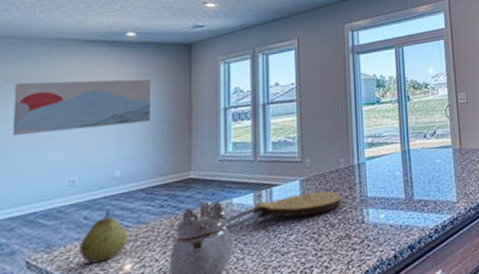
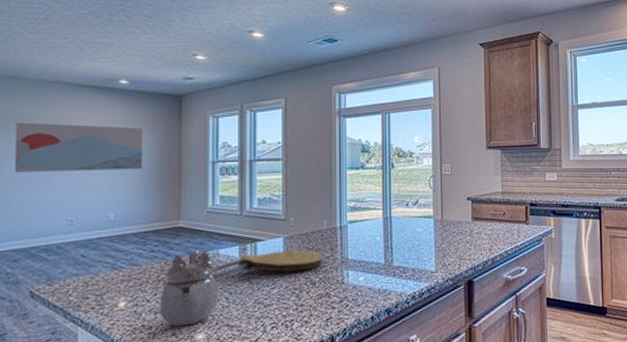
fruit: present [79,209,129,263] -> none [78,250,123,298]

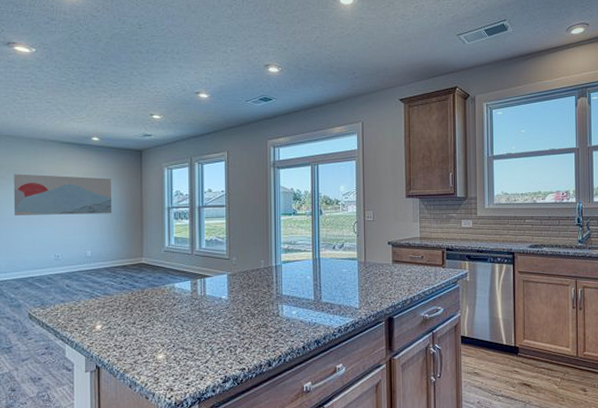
teapot: present [159,250,219,327] -> none [127,283,176,348]
cutting board: present [211,250,323,280] -> none [168,285,261,309]

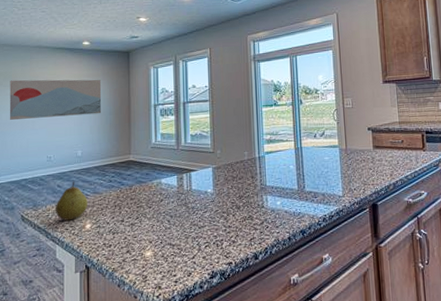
fruit: none [64,281,99,321] -> present [56,181,89,221]

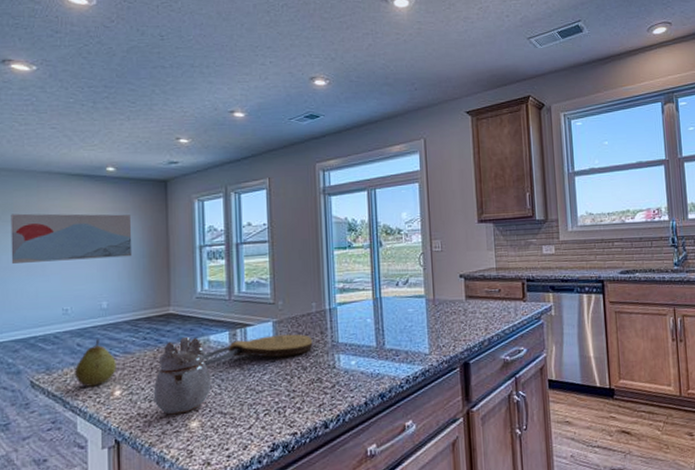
teapot: none [116,179,163,246] -> present [153,336,212,415]
cutting board: none [155,178,245,205] -> present [202,334,313,366]

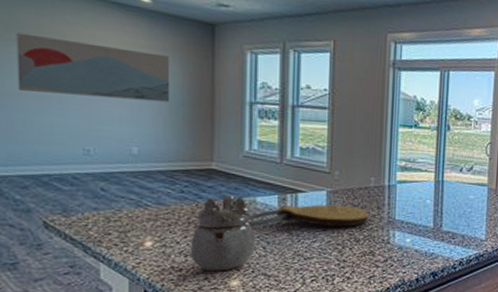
fruit: present [75,338,118,387] -> none [98,185,149,235]

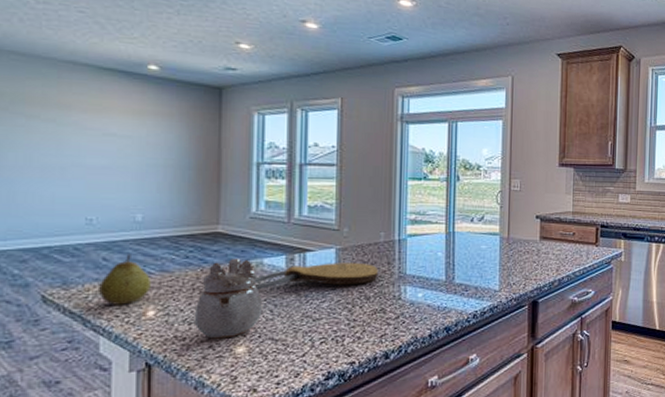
wall art: present [16,32,170,103] -> none [20,105,177,167]
fruit: none [98,185,149,235] -> present [99,254,152,305]

